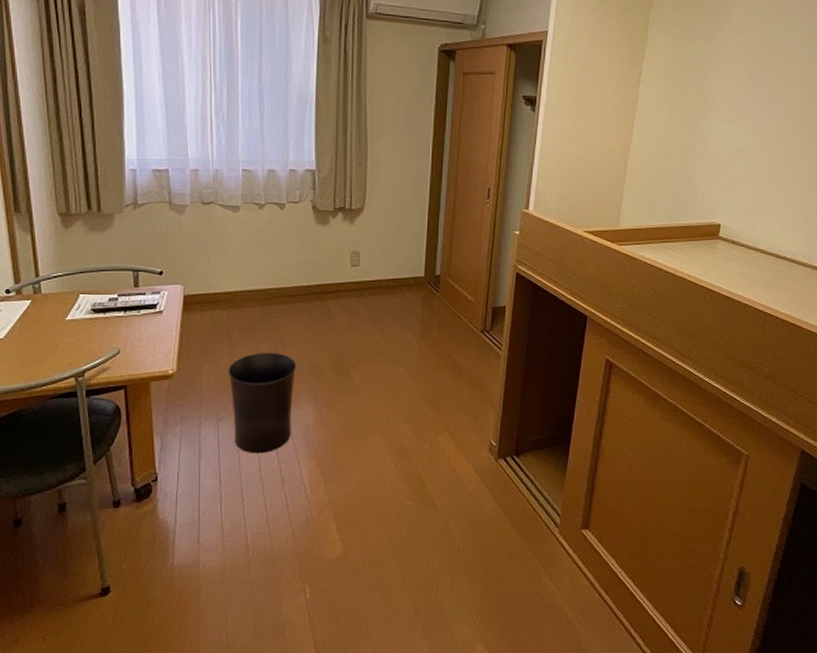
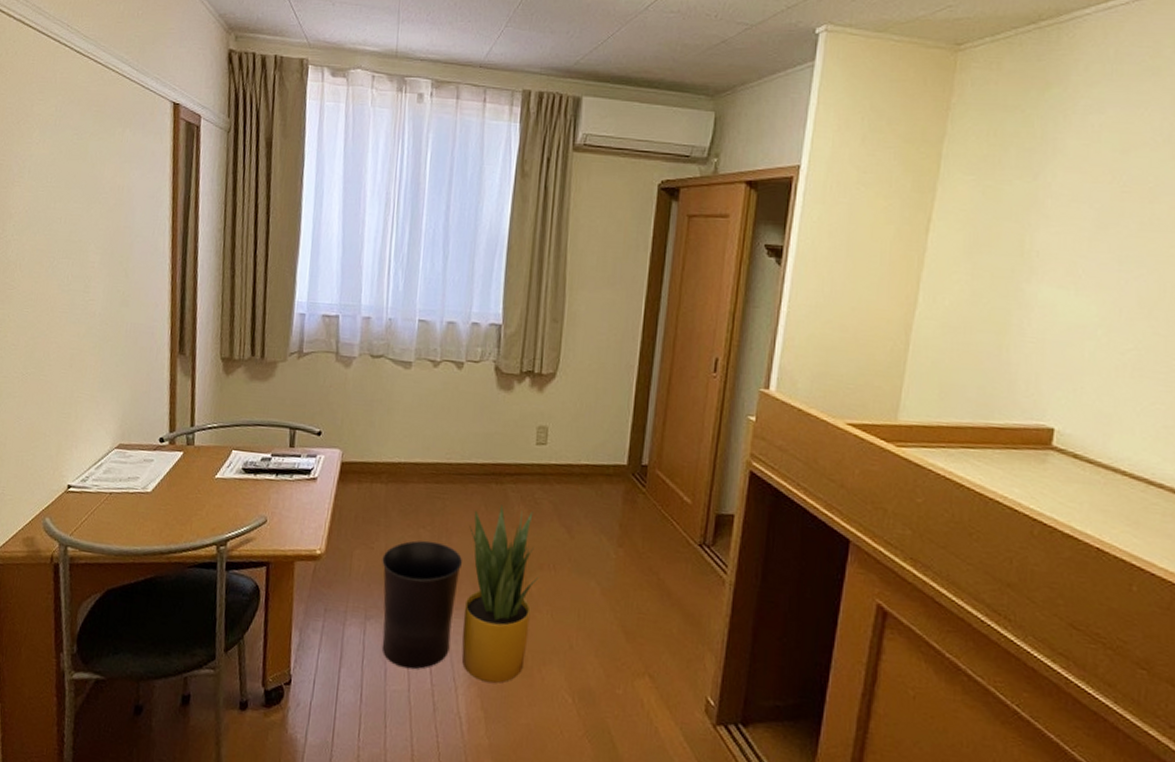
planter: none [300,317,360,455] -> present [461,504,540,683]

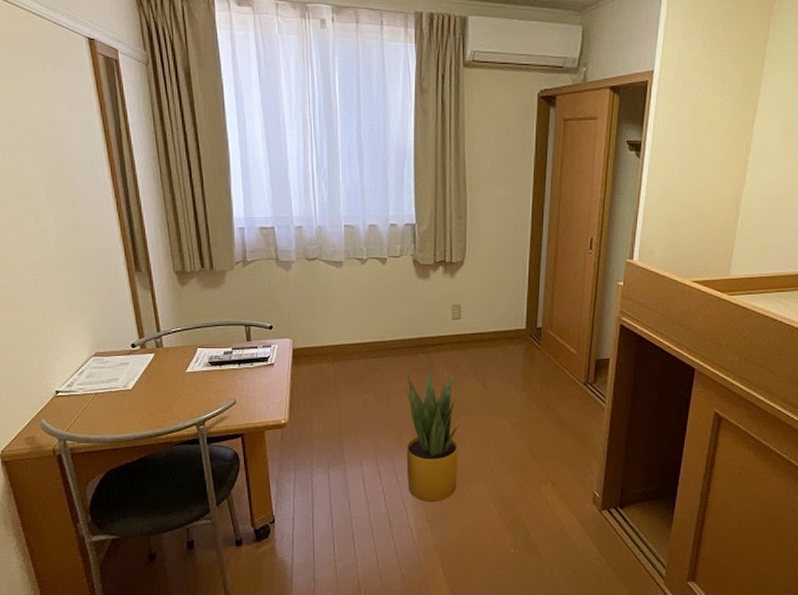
waste bin: present [382,540,463,669] -> none [336,403,402,500]

